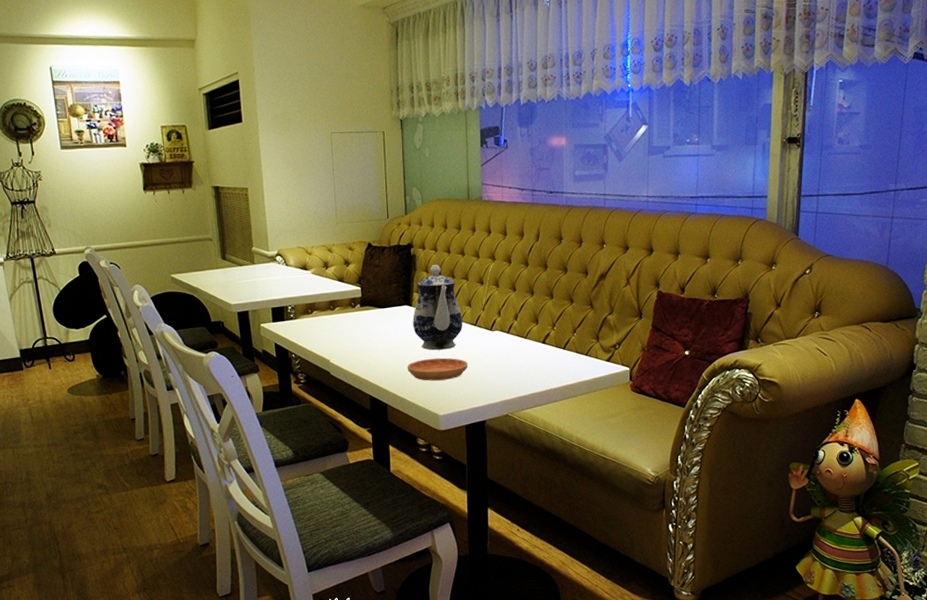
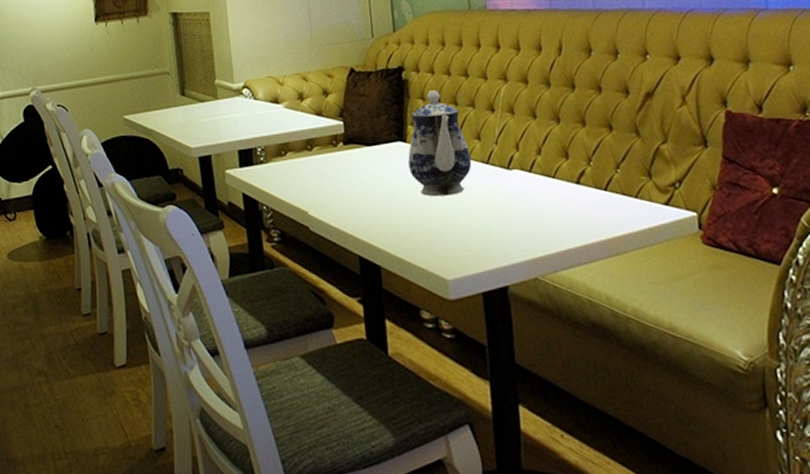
saucer: present [407,357,469,381] -> none [403,205,482,236]

